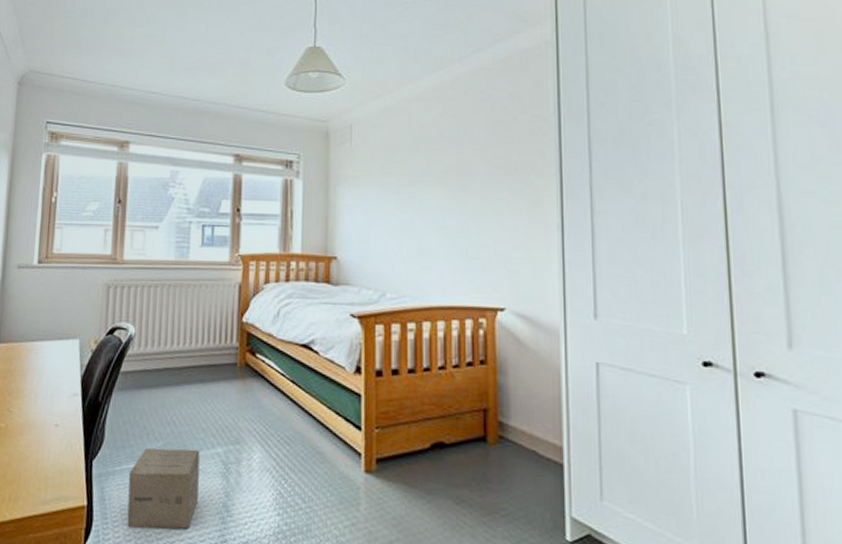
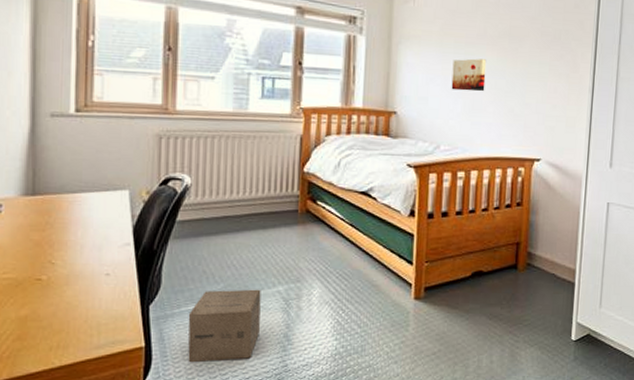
wall art: none [395,197,433,233] -> present [451,58,487,92]

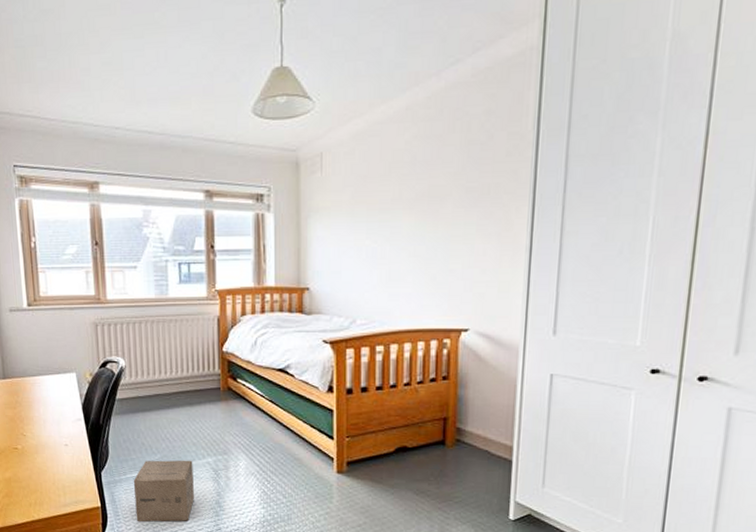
wall art: present [451,58,487,92] -> none [365,225,404,261]

